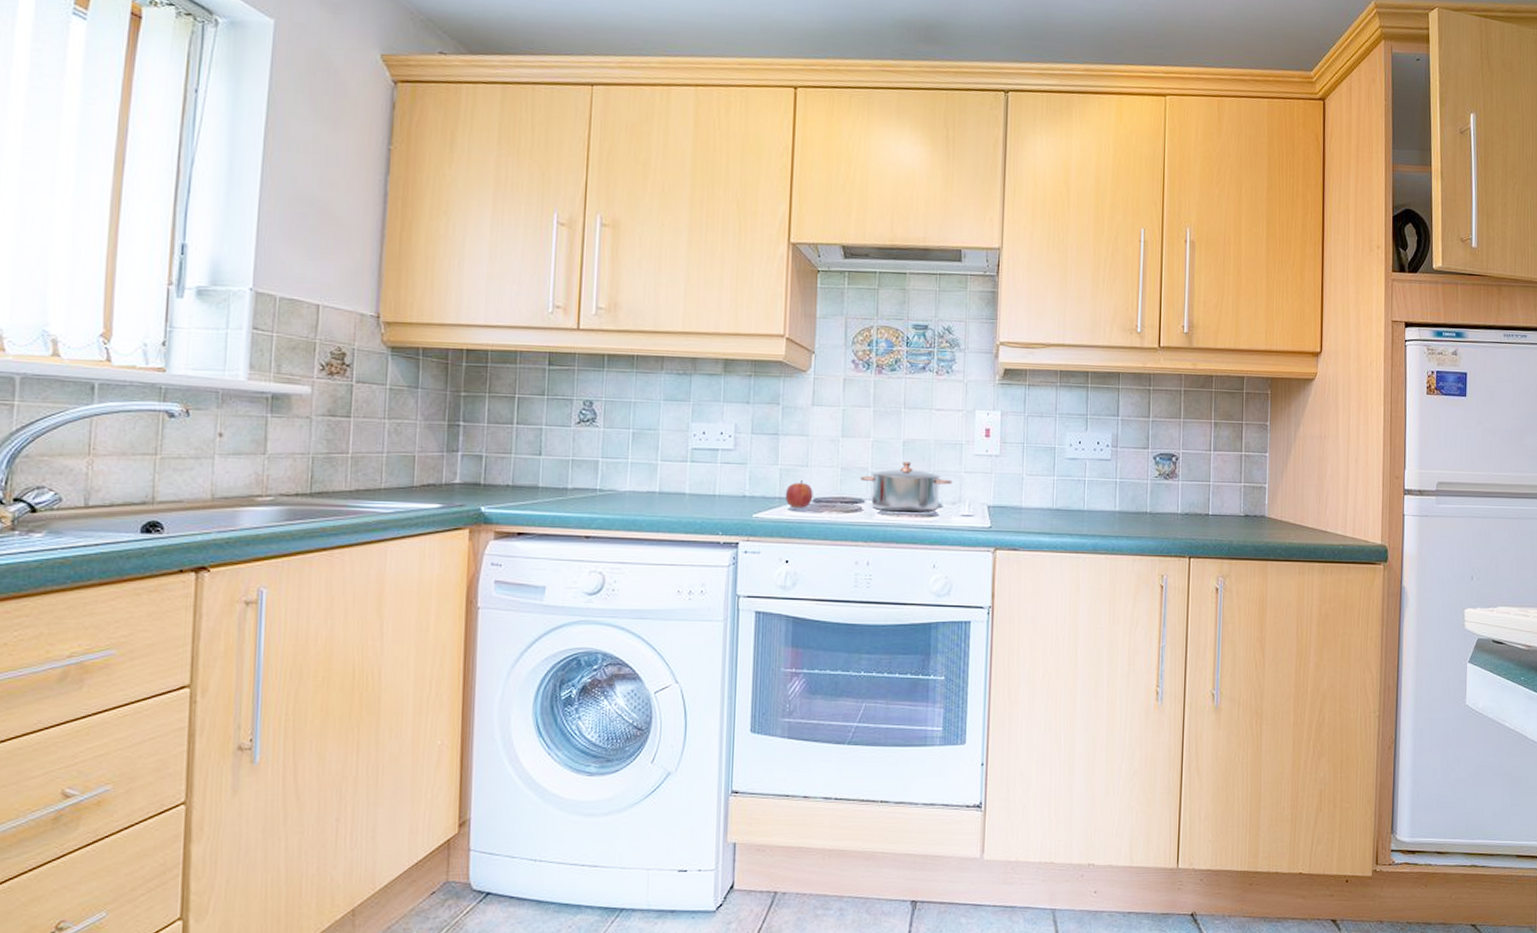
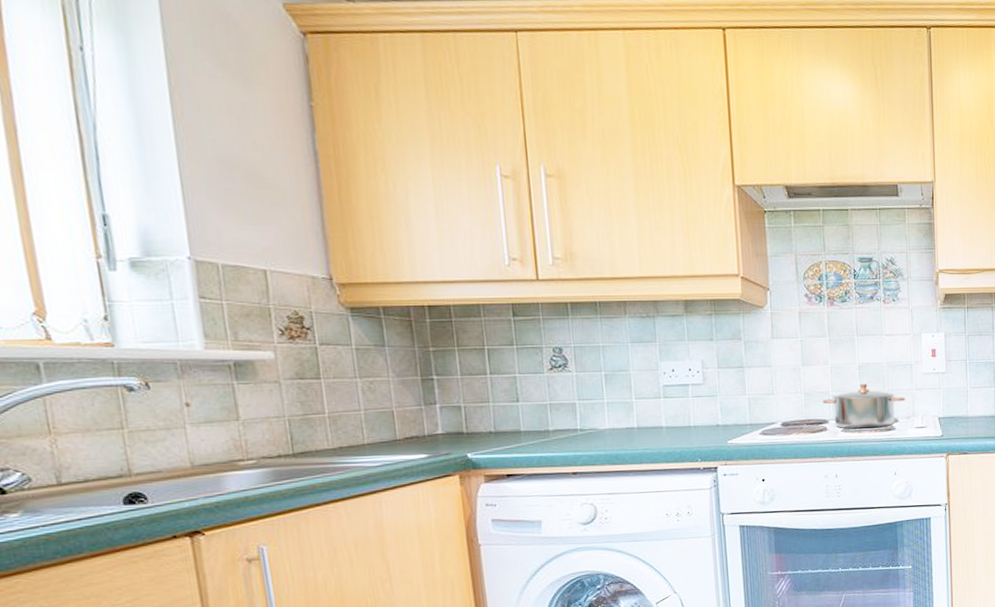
fruit: present [785,480,813,508] -> none [755,407,781,432]

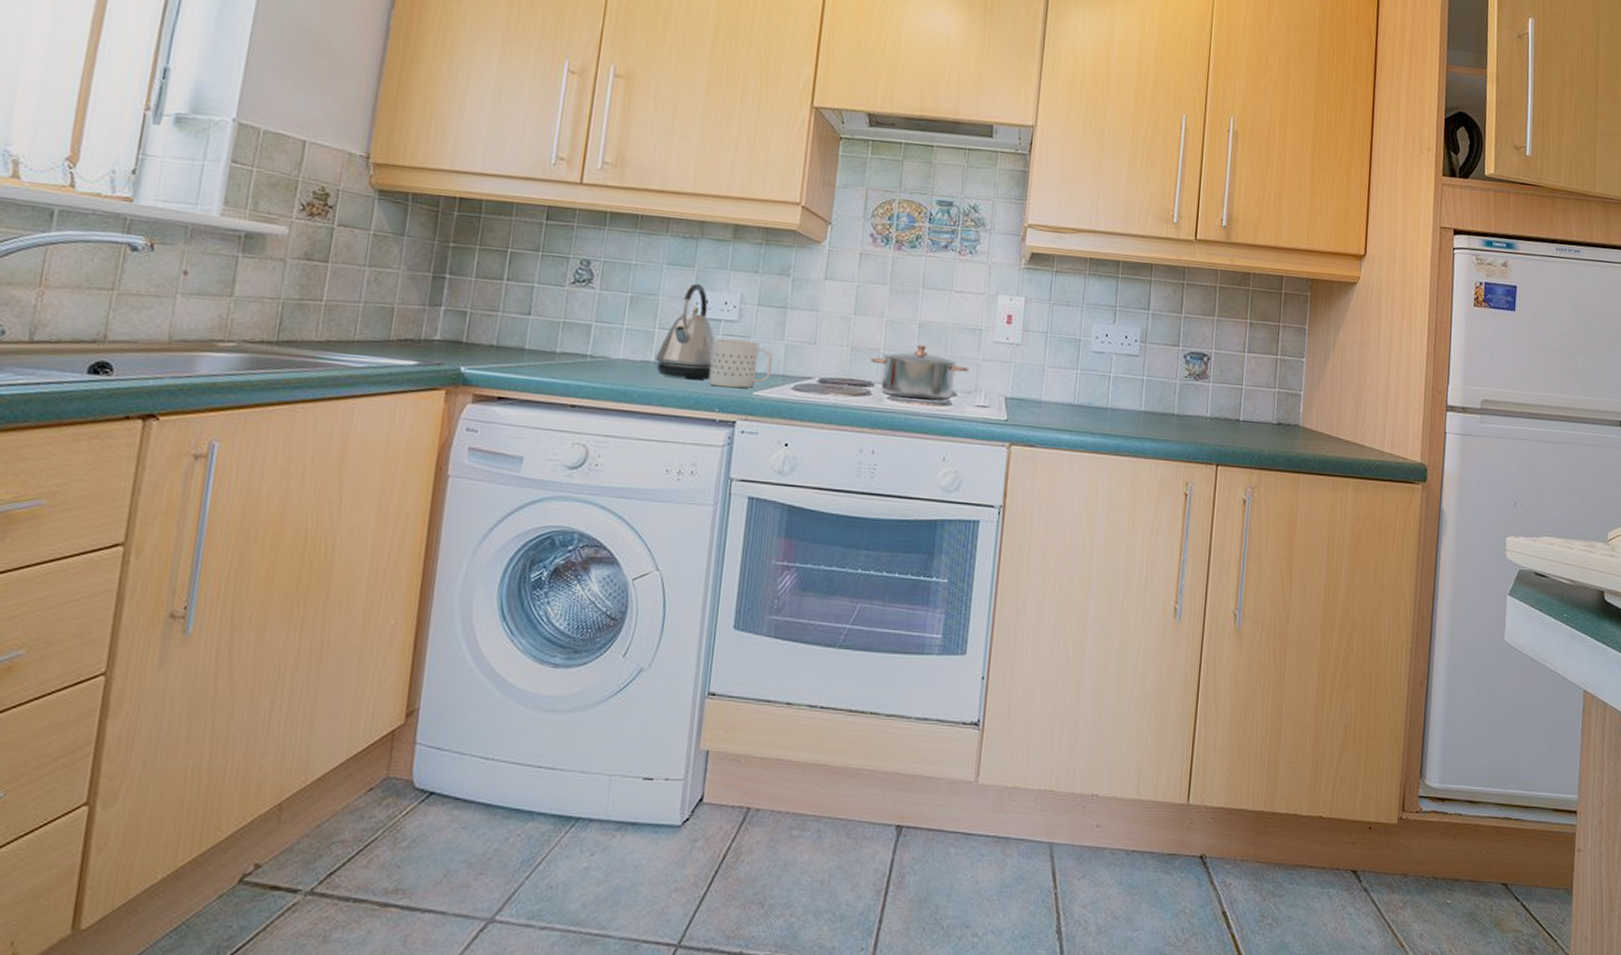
kettle: none [638,356,689,439] -> present [655,283,717,380]
mug: none [684,399,740,441] -> present [708,338,772,389]

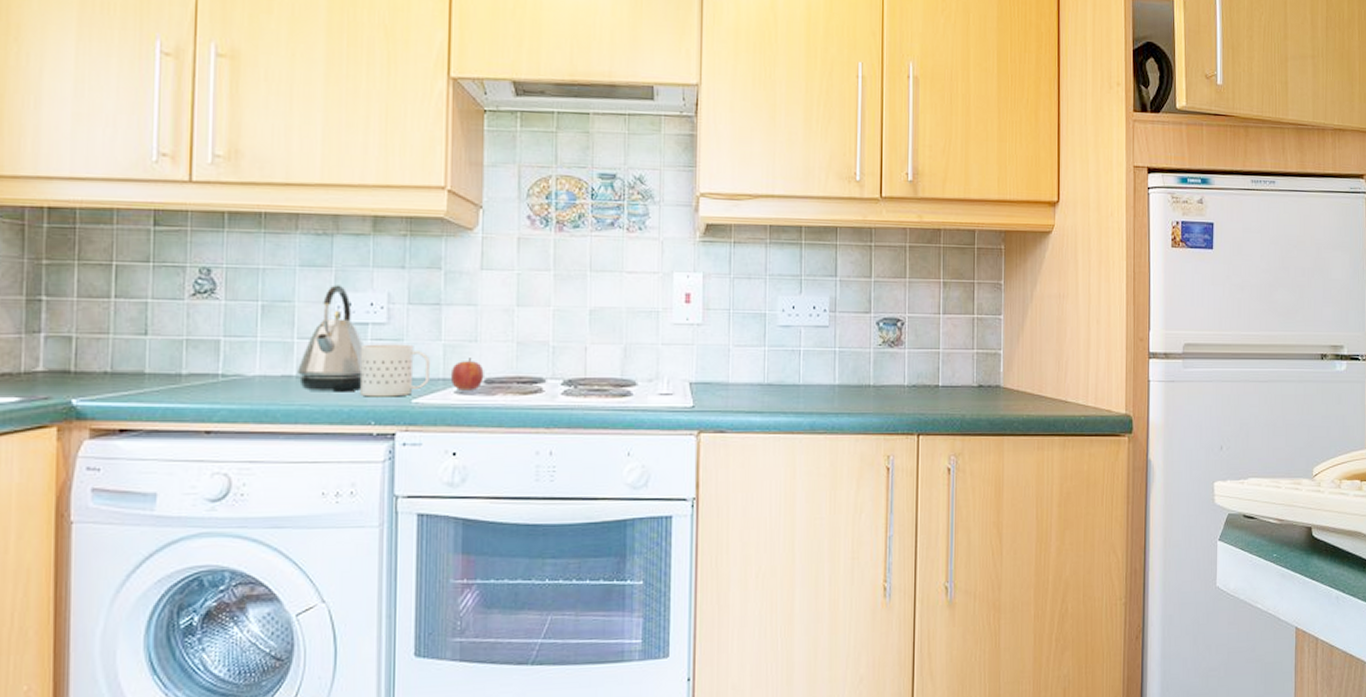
fruit: none [789,358,820,388] -> present [450,358,484,390]
cooking pot: present [870,344,969,400] -> none [539,333,648,392]

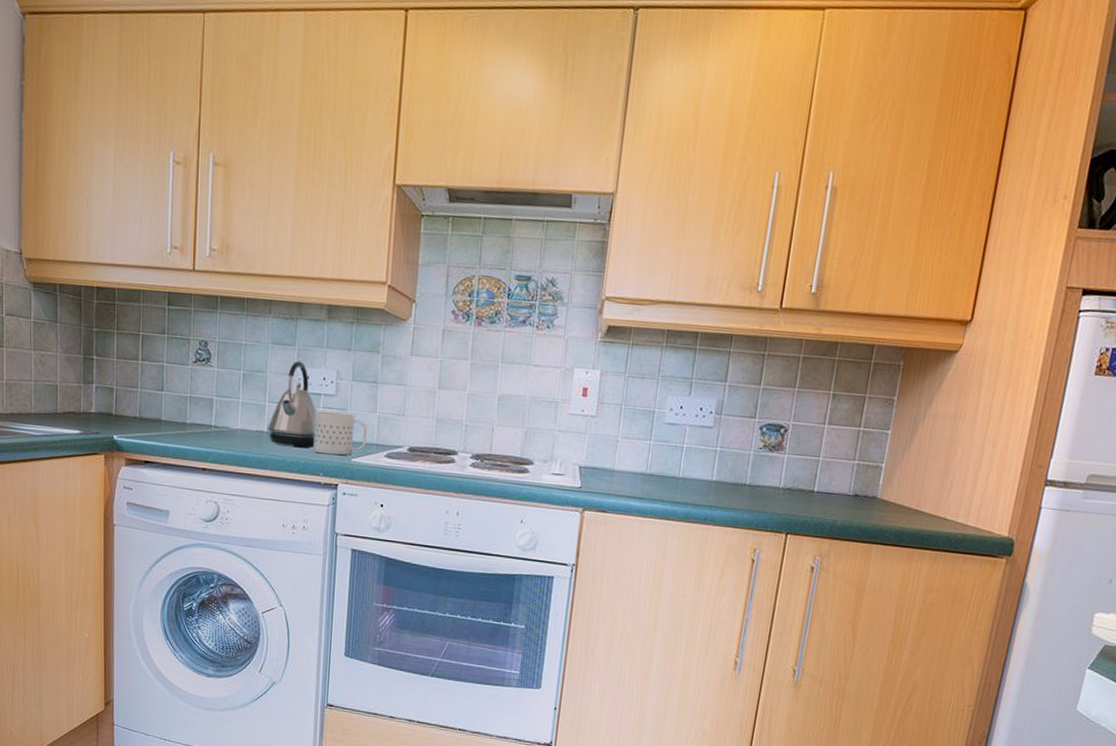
fruit: present [450,358,484,390] -> none [382,429,409,456]

